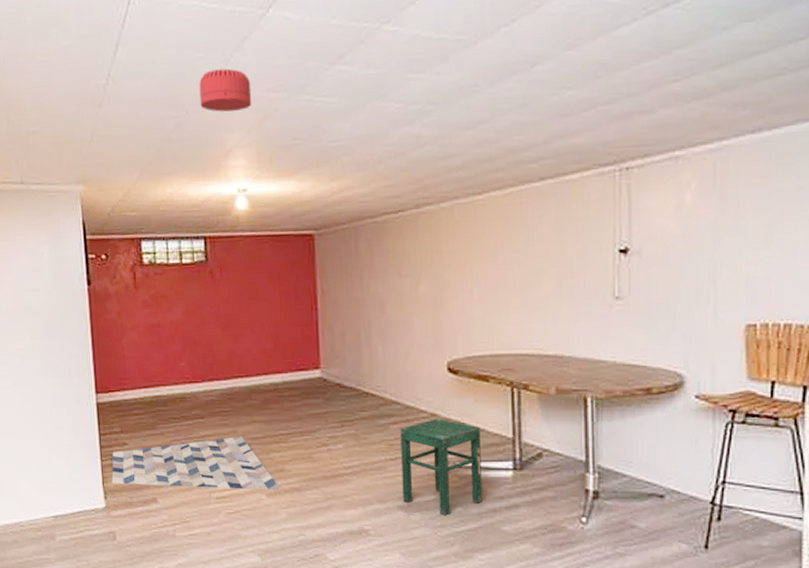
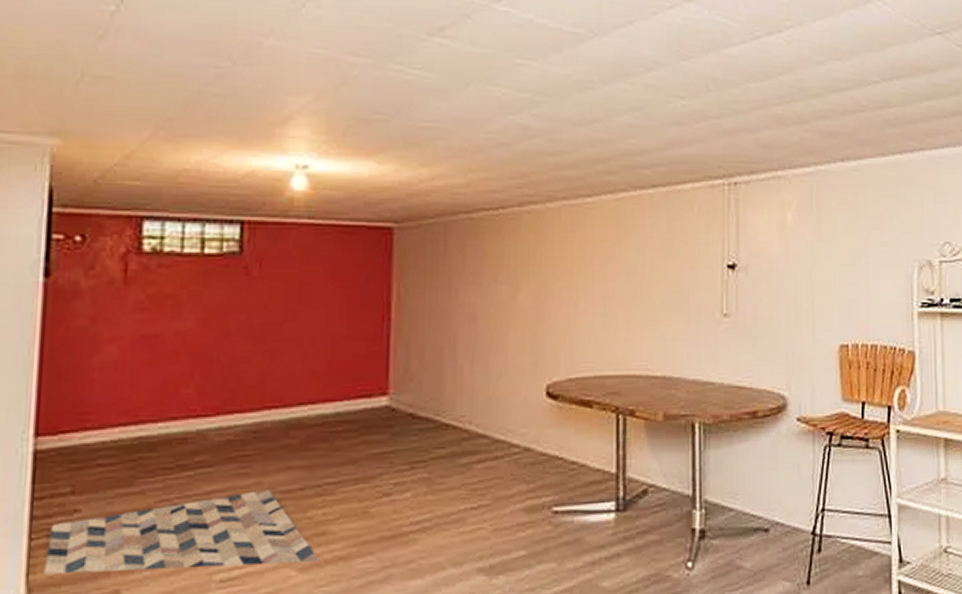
smoke detector: present [199,68,252,112] -> none [254,17,326,71]
stool: present [400,419,482,516] -> none [484,454,581,576]

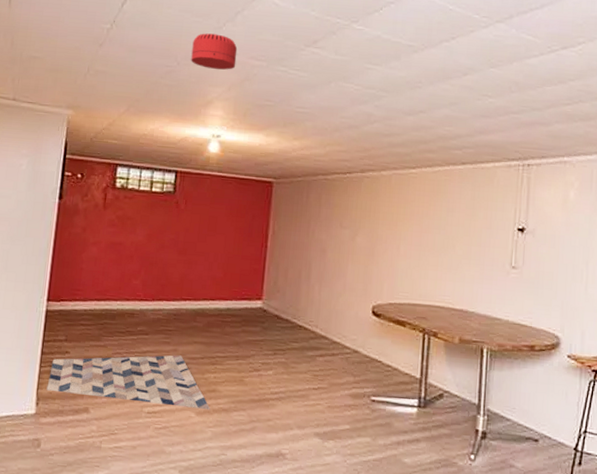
smoke detector: none [254,17,326,71] -> present [191,33,238,70]

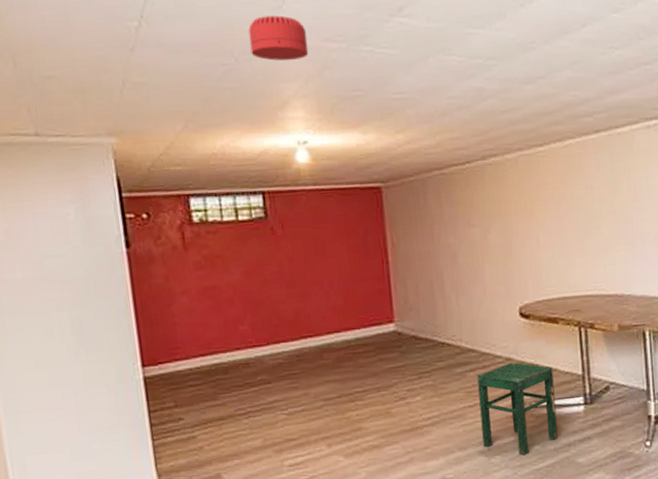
rug: present [46,355,211,411] -> none [165,398,359,464]
stool: none [320,355,394,445] -> present [477,362,558,456]

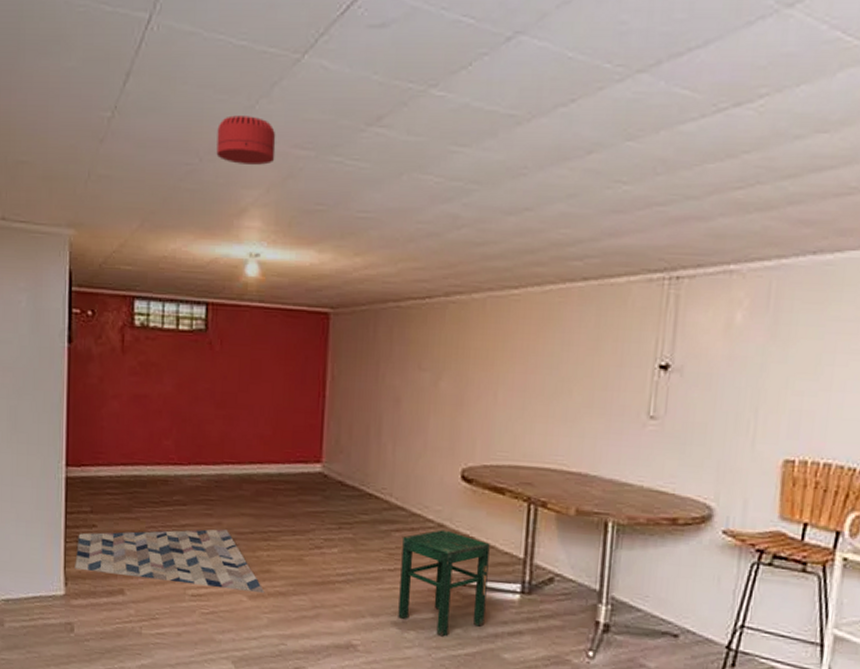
rug: none [165,398,359,464] -> present [75,529,265,594]

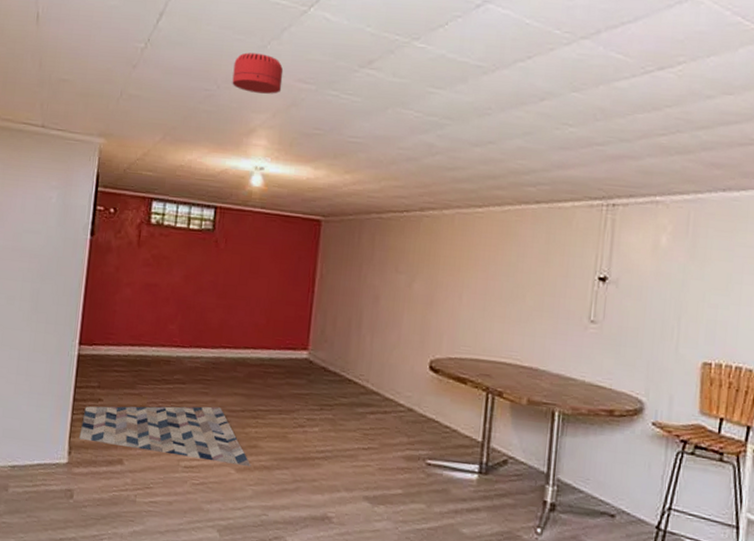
stool: present [398,530,490,637] -> none [369,414,453,512]

